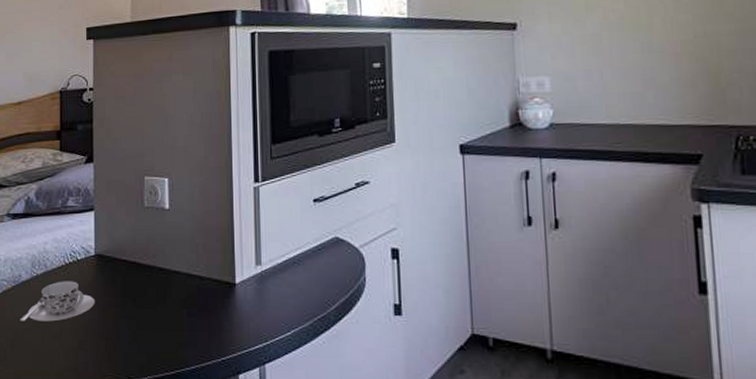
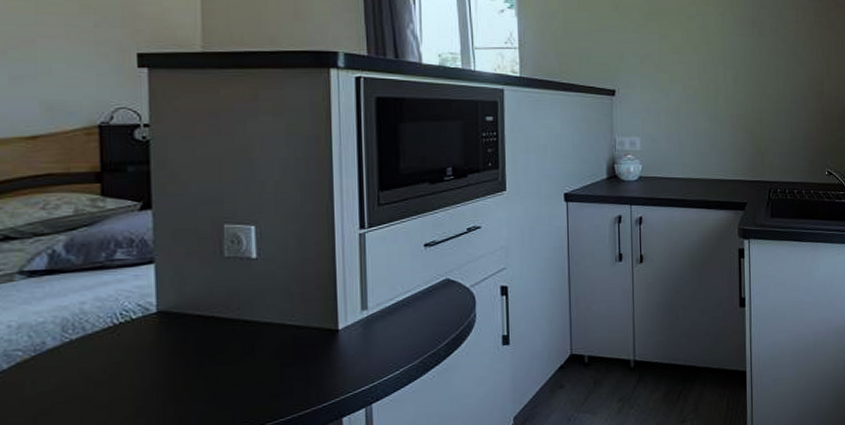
teacup: present [19,281,95,322] -> none [45,343,159,397]

